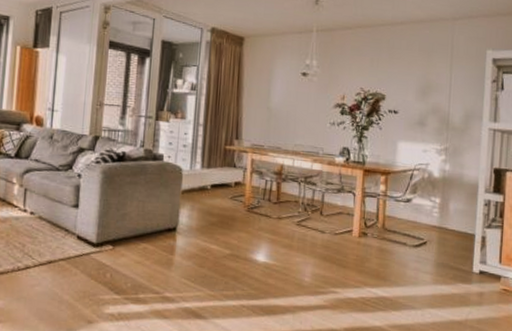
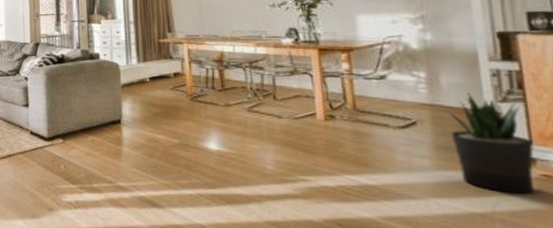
planter: none [449,218,501,305] -> present [448,92,534,194]

